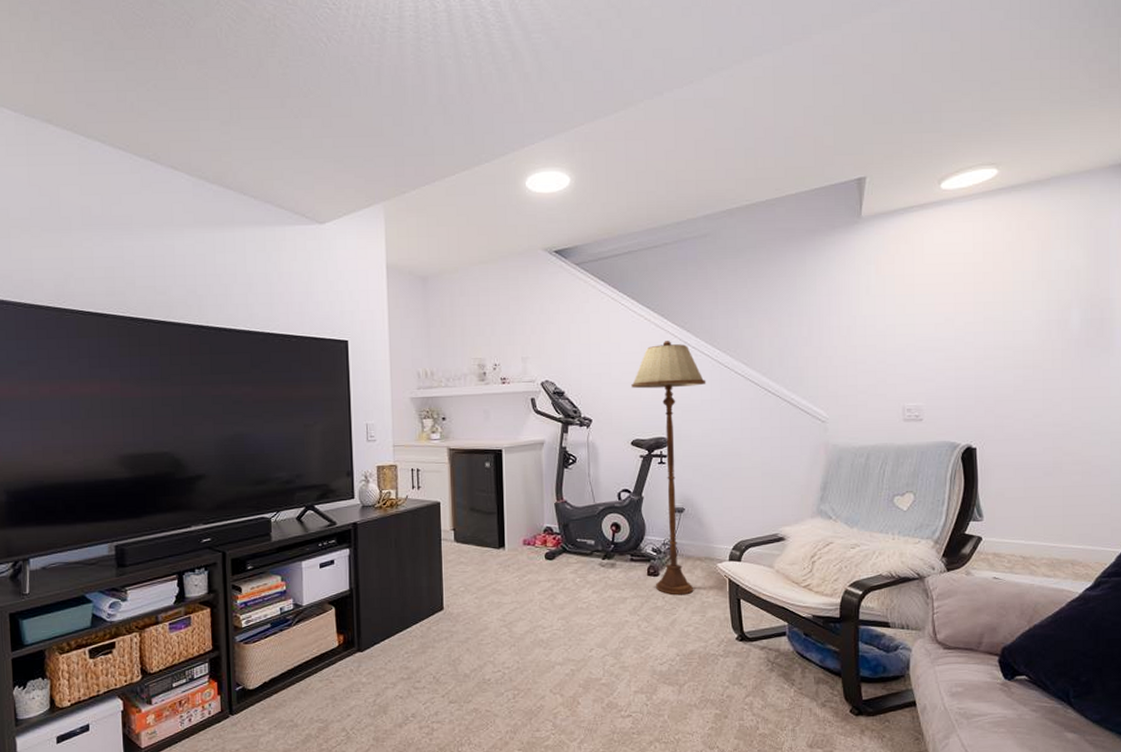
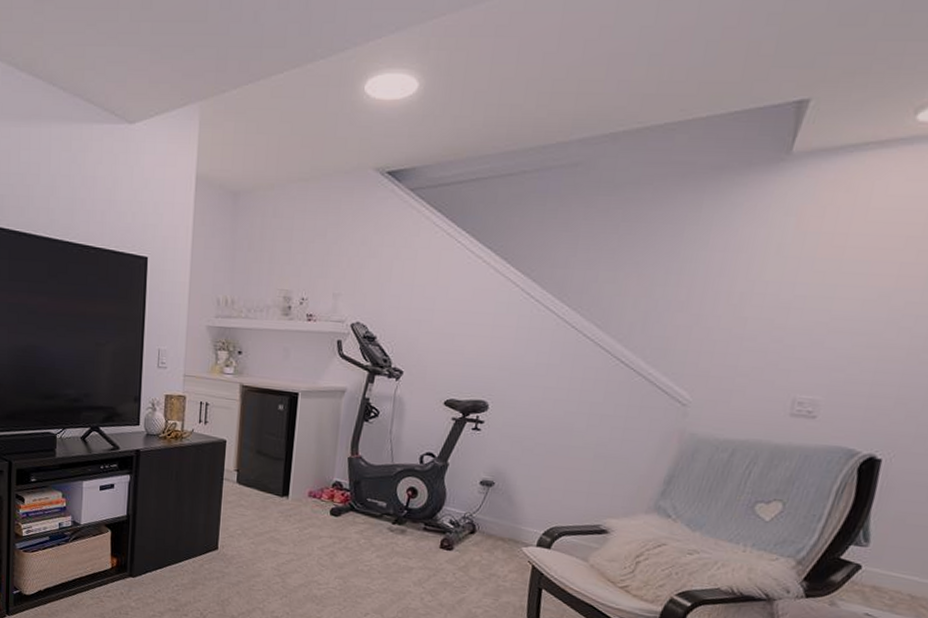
floor lamp: present [631,341,706,596] -> none [446,290,546,575]

